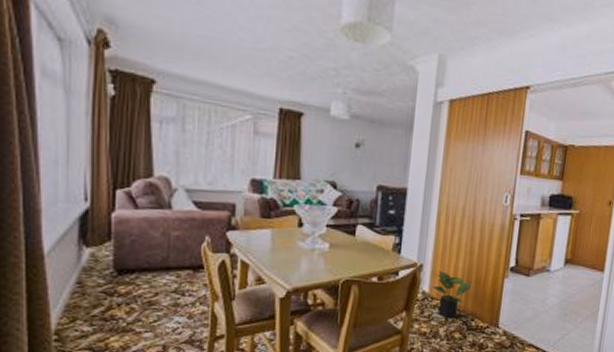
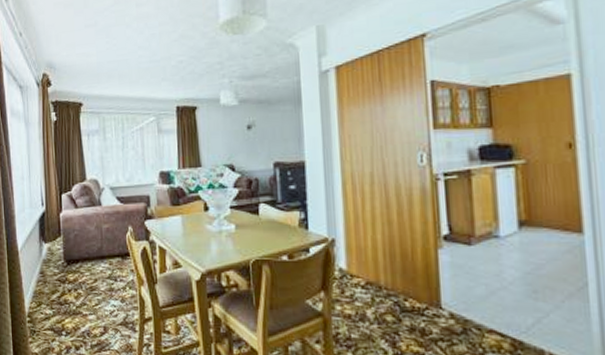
potted plant: present [432,271,471,318] -> none [350,245,396,298]

